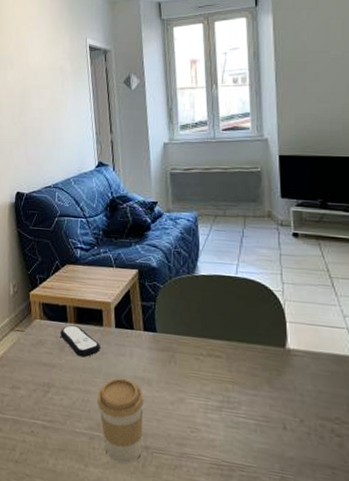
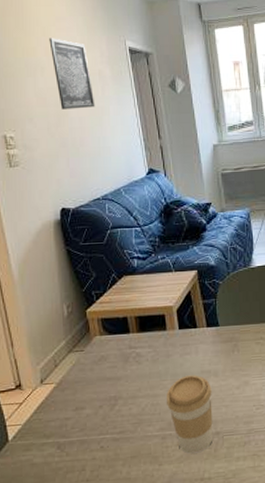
wall art: none [20,36,55,101] -> present [49,38,95,110]
remote control: present [60,325,101,358] -> none [123,334,167,364]

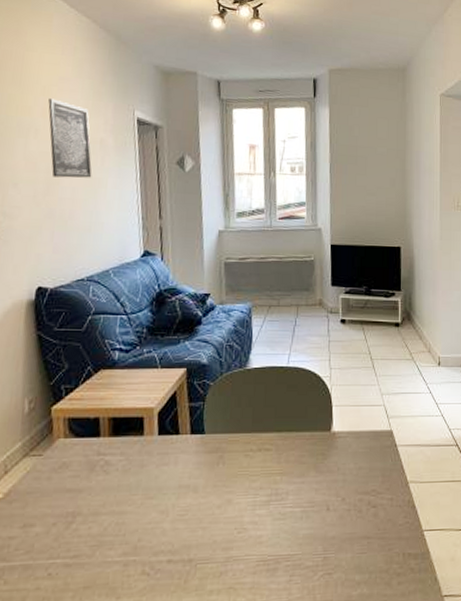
coffee cup: present [167,375,213,454] -> none [134,490,189,585]

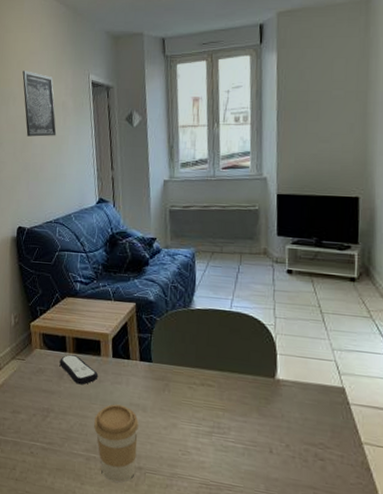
remote control: none [90,439,141,475] -> present [59,354,99,385]
coffee cup: none [134,490,189,585] -> present [94,404,139,483]

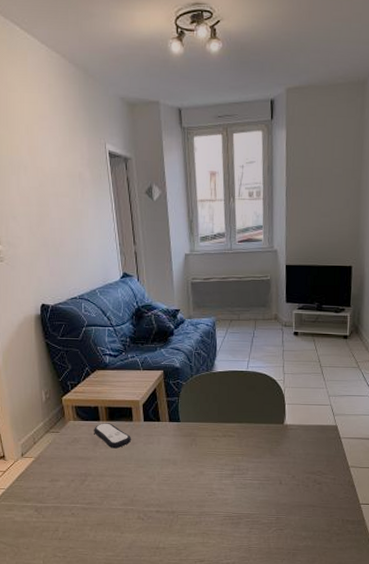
wall art: present [22,71,57,137] -> none [32,137,75,210]
coffee cup: present [94,404,139,483] -> none [130,462,170,527]

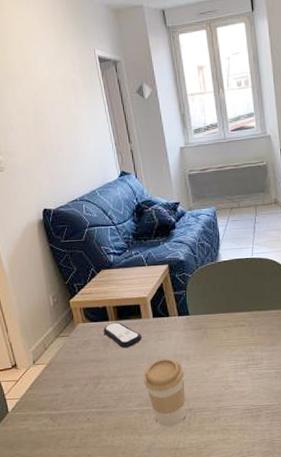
coffee cup: none [130,462,170,527] -> present [144,358,187,427]

